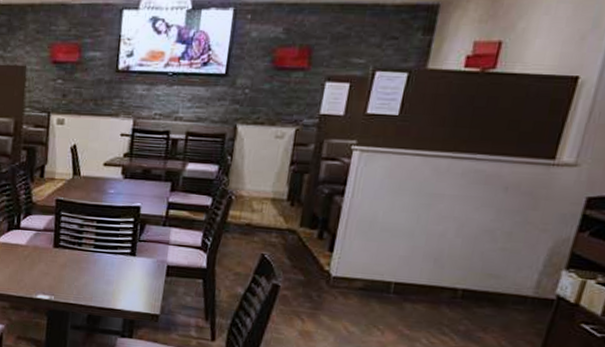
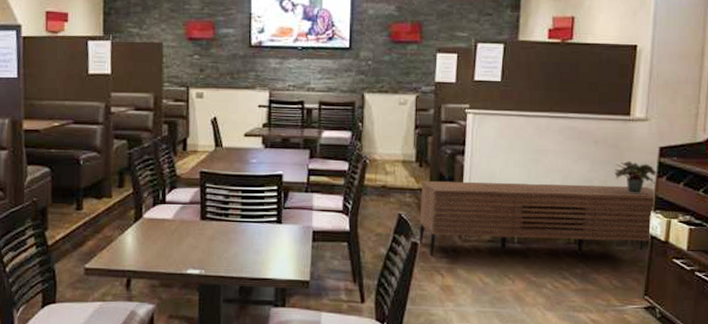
sideboard: none [281,221,574,312] -> present [419,181,656,256]
potted plant: none [523,211,581,250] -> present [614,161,659,194]

